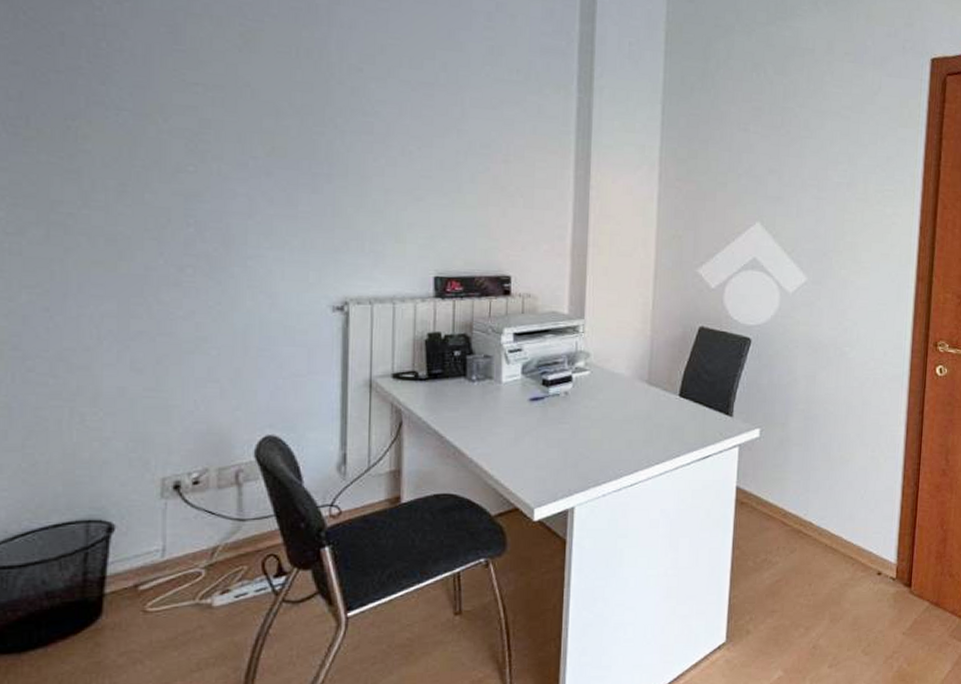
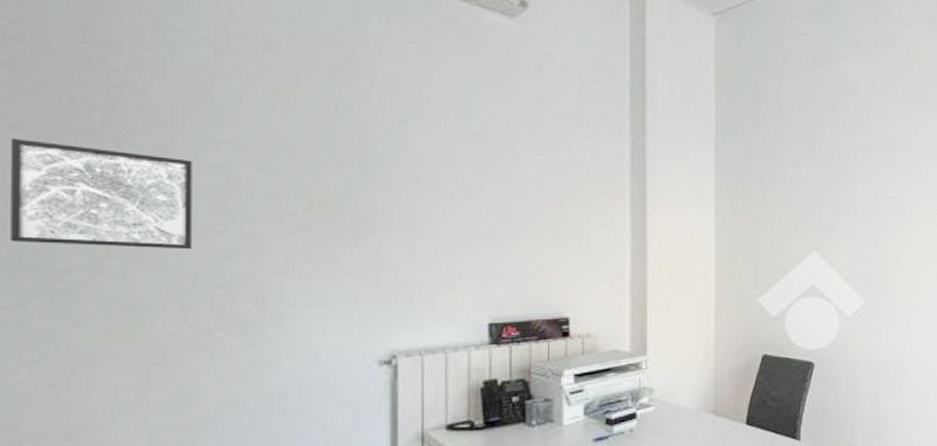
wall art: none [10,72,167,188] -> present [10,137,192,250]

